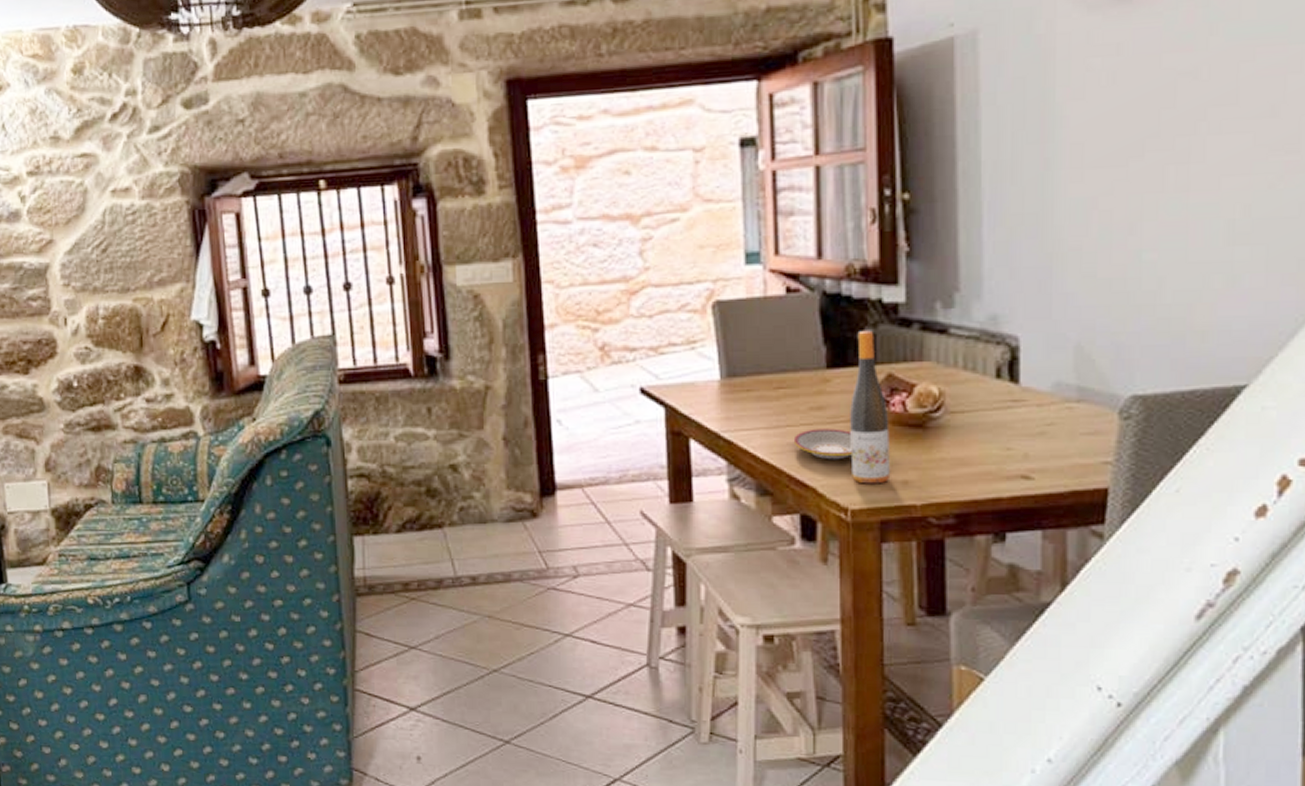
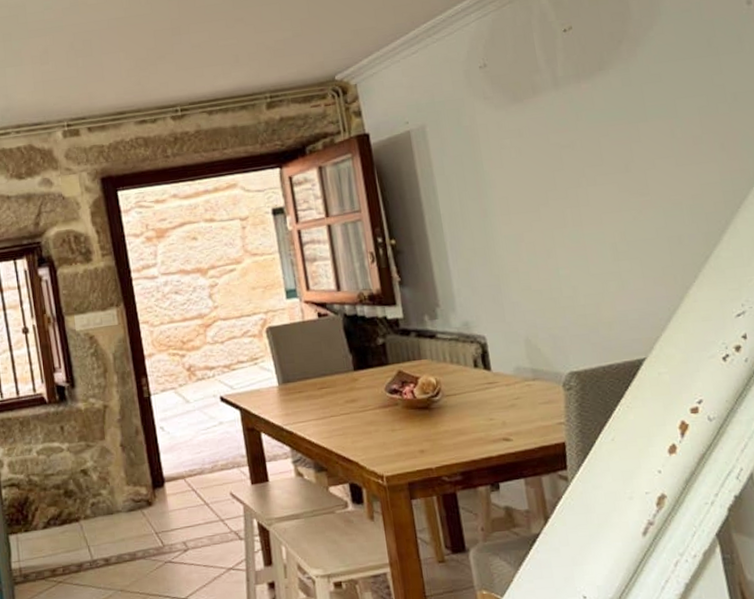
plate: present [793,428,852,460] -> none [337,415,381,440]
wine bottle: present [850,330,891,484] -> none [372,340,411,456]

